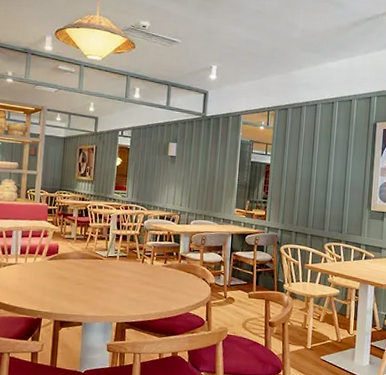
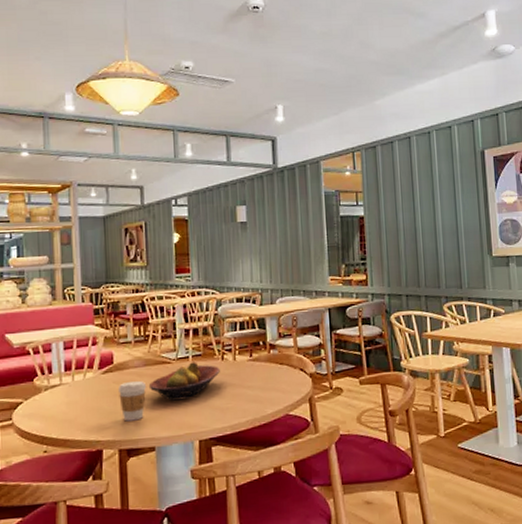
coffee cup: none [59,269,82,300] -> present [119,380,147,422]
fruit bowl: none [83,260,140,290] -> present [148,360,220,401]

